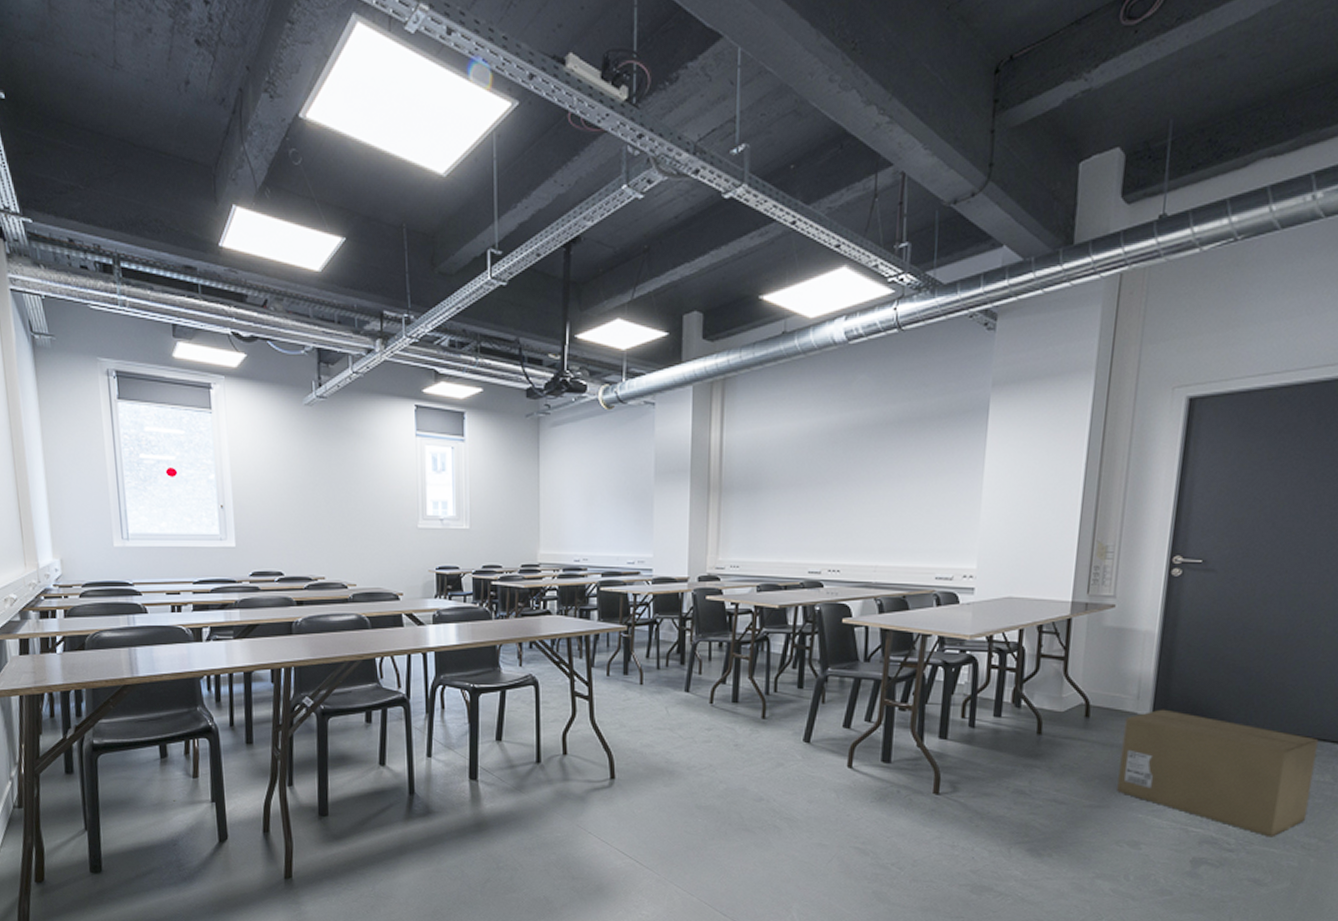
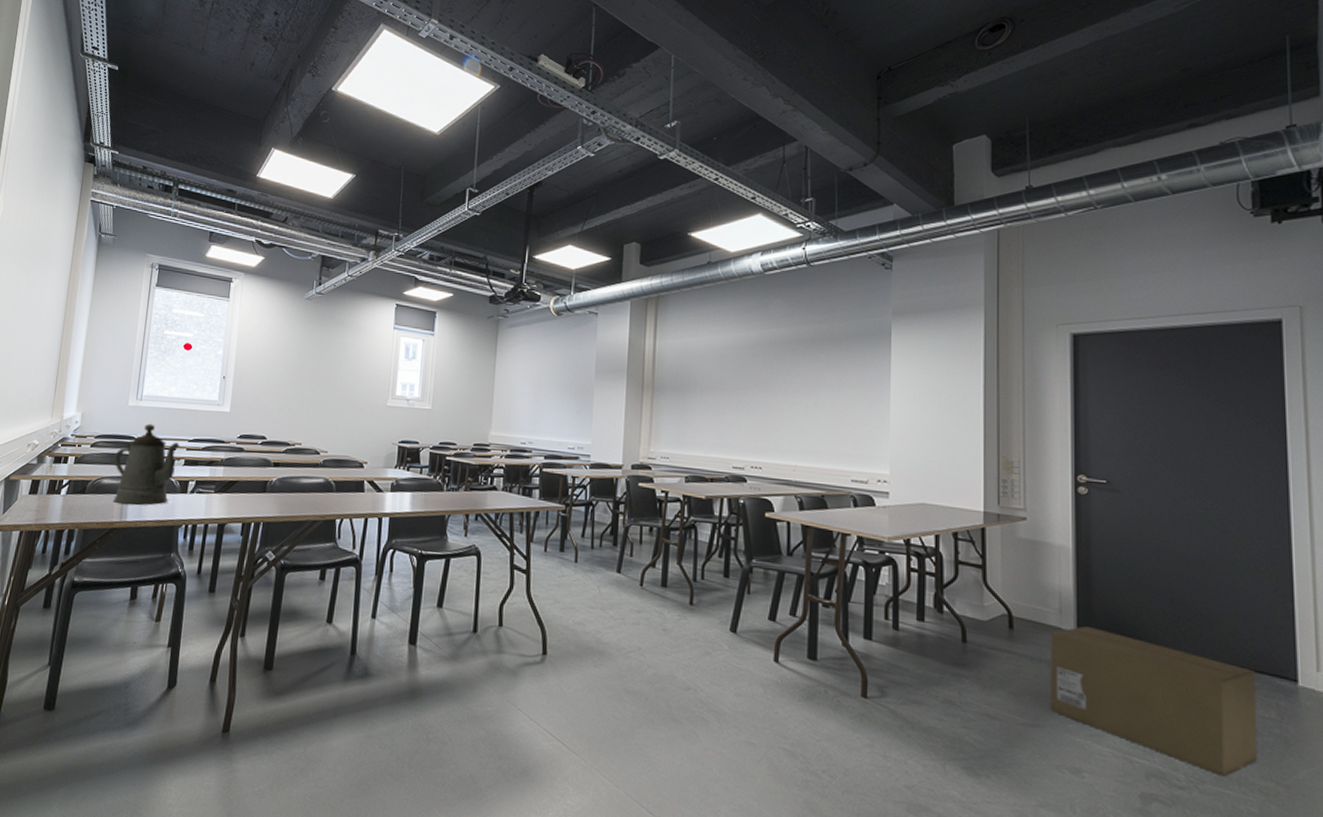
coffee pot: none [110,566,184,658] -> present [113,423,180,505]

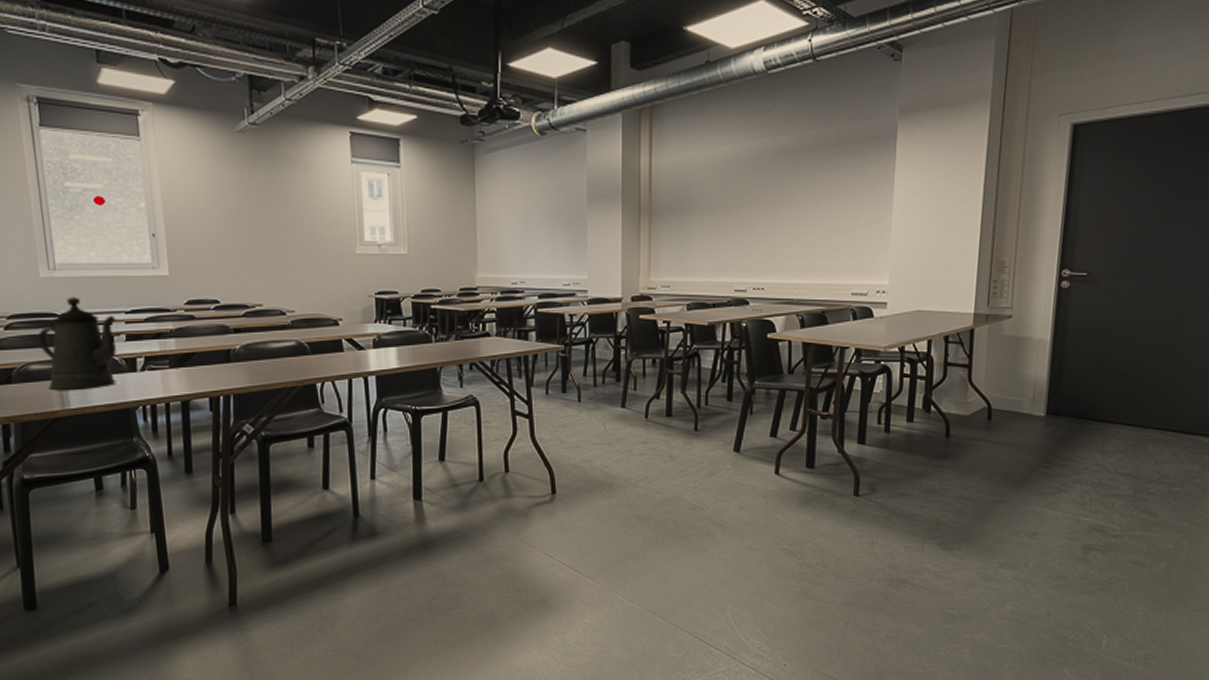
box: present [1050,625,1258,777] -> none [1017,410,1189,523]

